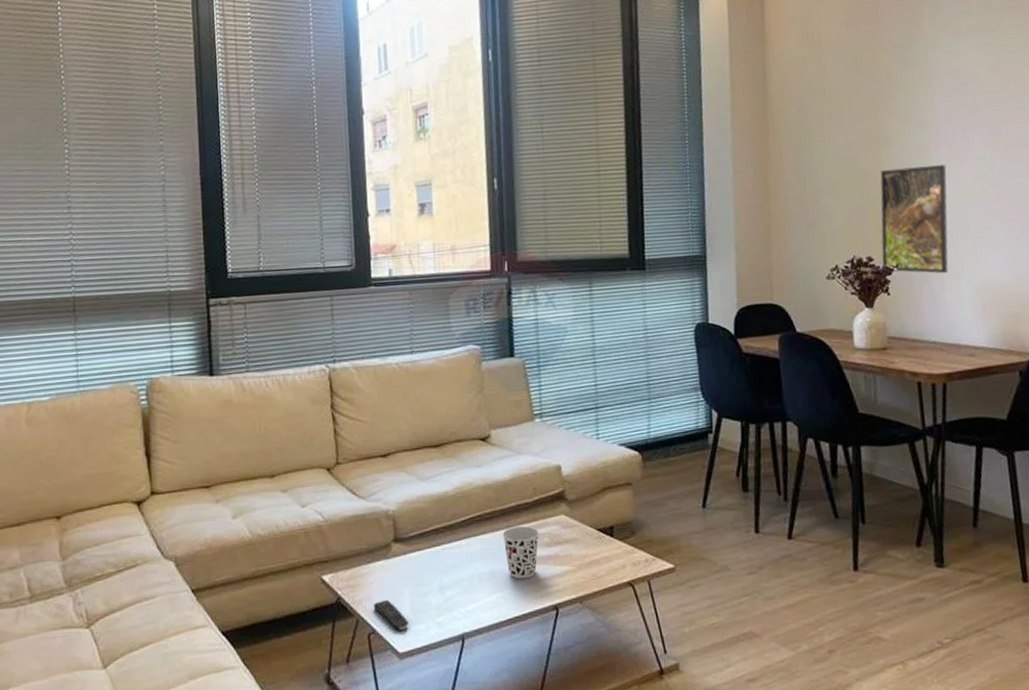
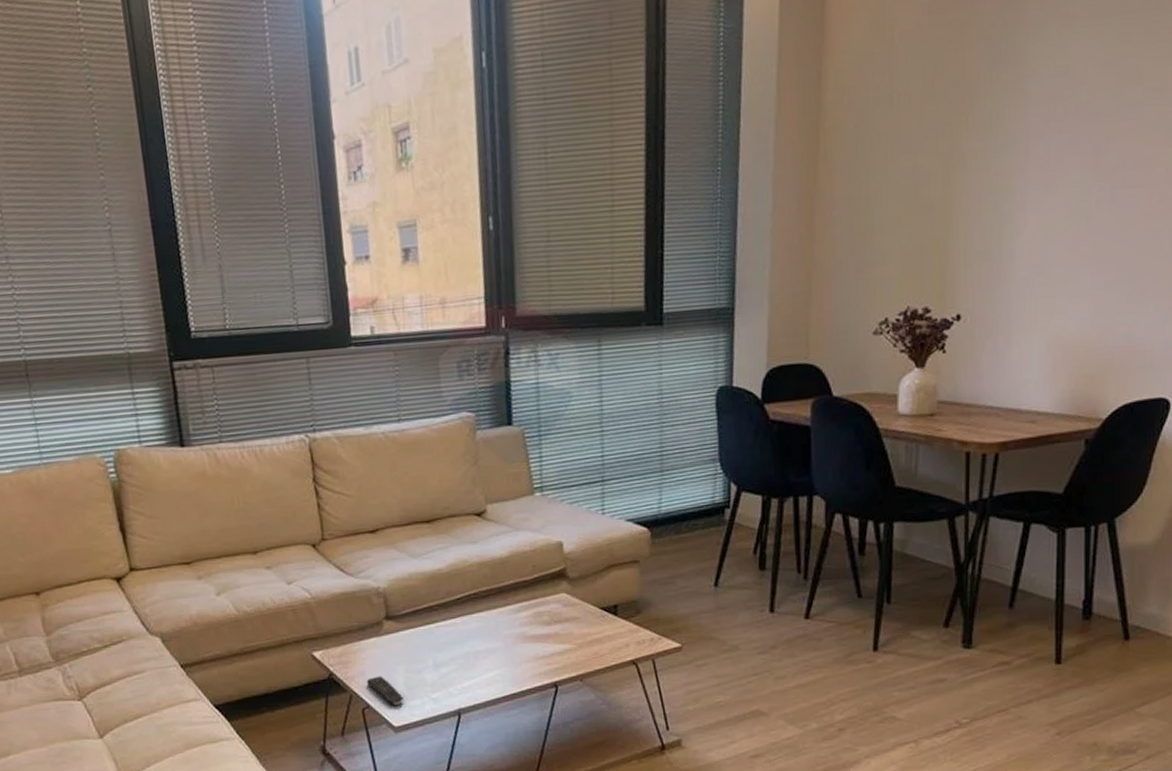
cup: present [502,526,539,579] -> none [499,604,538,657]
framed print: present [880,164,949,274] -> none [940,192,1032,327]

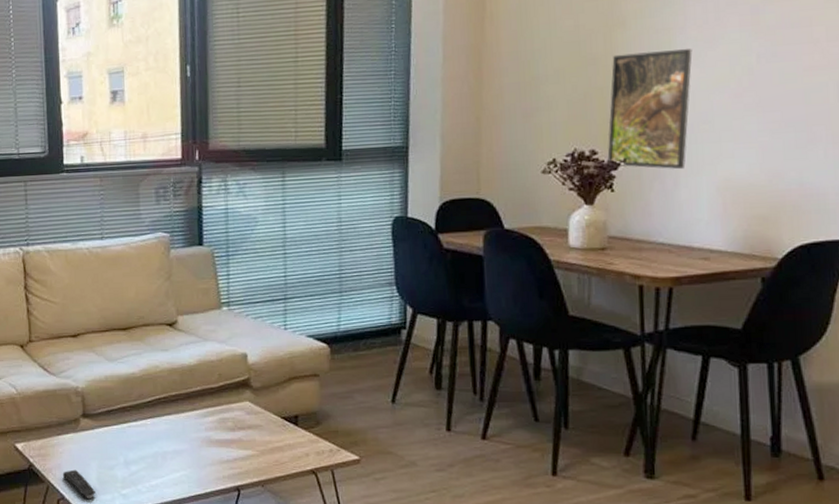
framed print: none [940,192,1032,327] -> present [607,48,693,170]

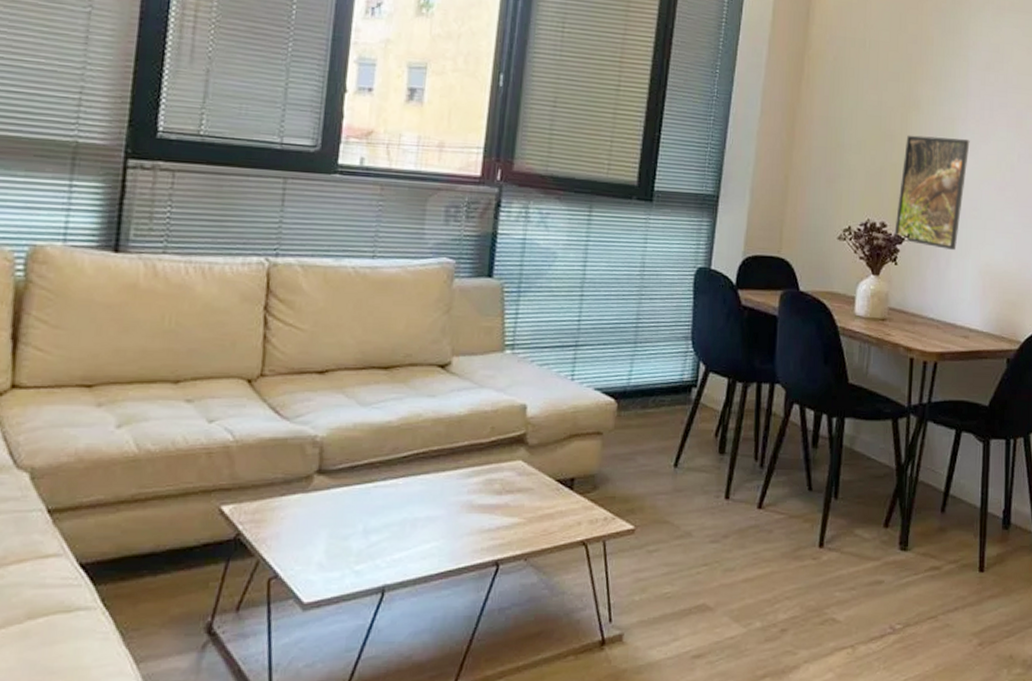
remote control: present [62,469,95,500] -> none [279,540,321,578]

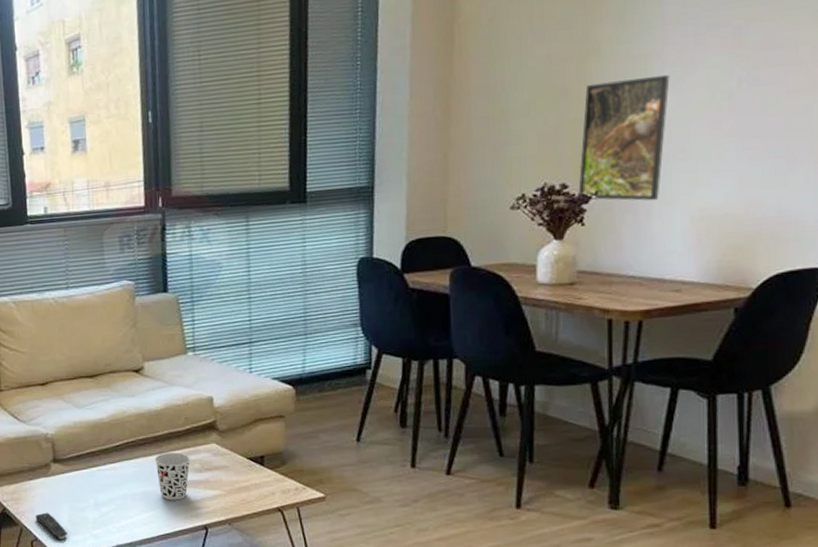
remote control: none [279,540,321,578] -> present [35,512,67,540]
cup: none [447,469,490,528] -> present [154,453,190,500]

